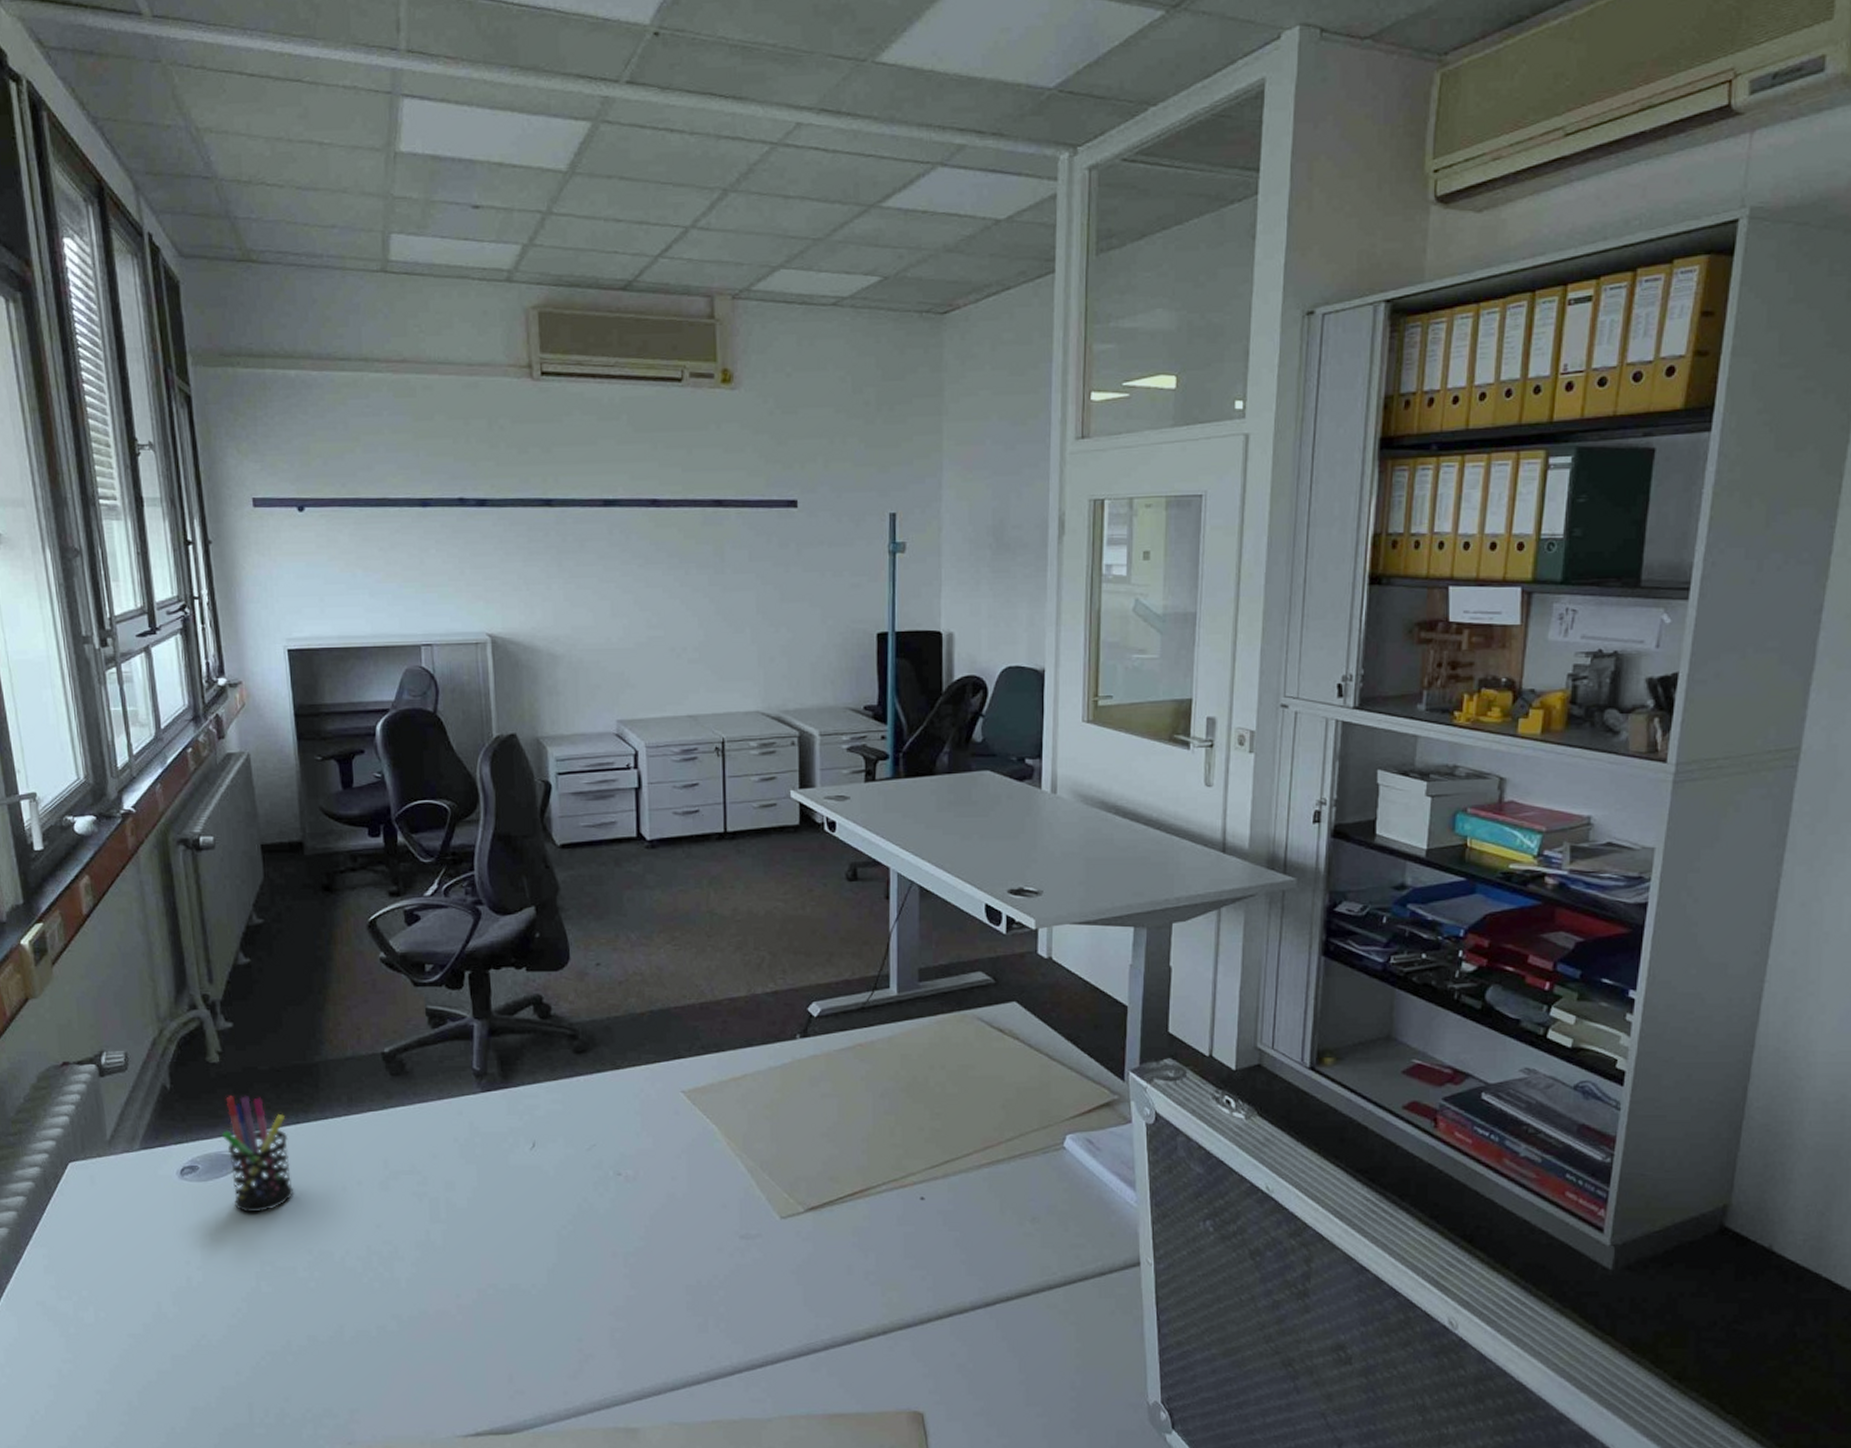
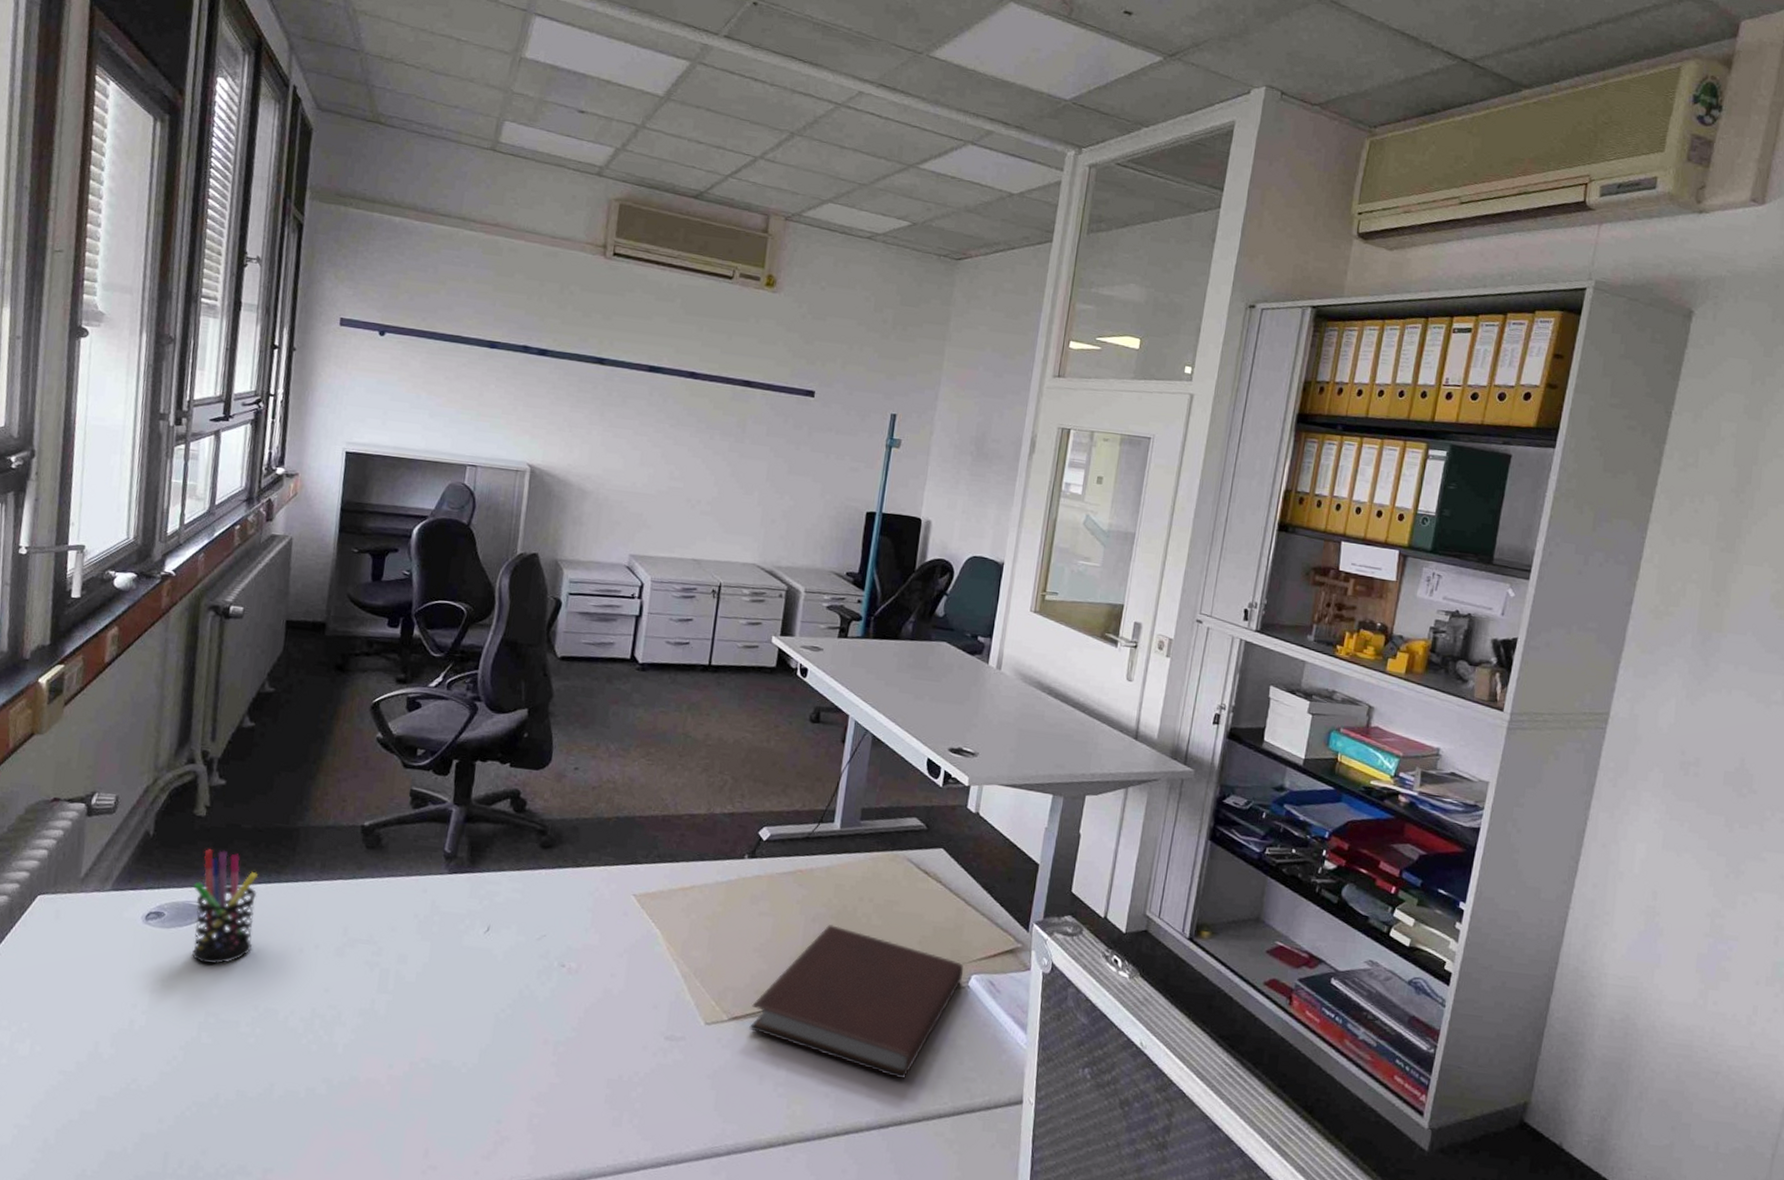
notebook: none [828,1099,1057,1254] -> present [749,925,964,1080]

